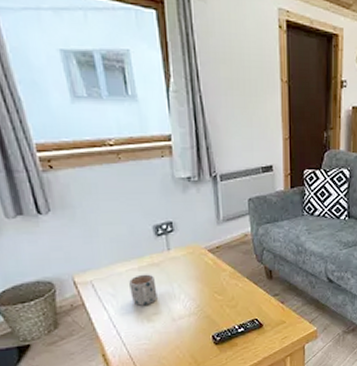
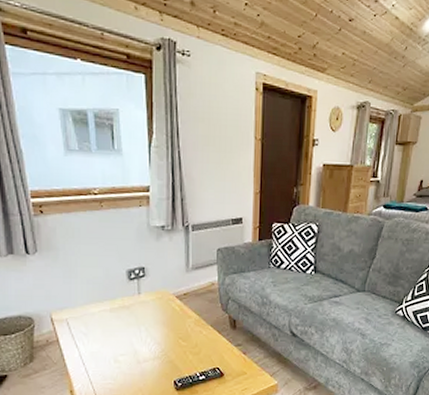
mug: present [129,274,157,306] -> none [101,316,125,346]

